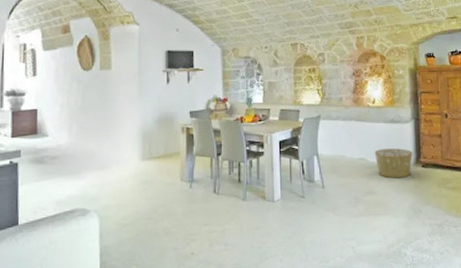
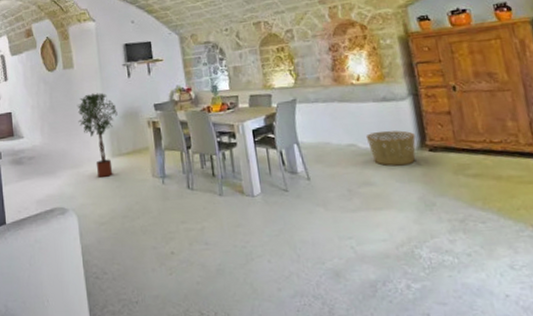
potted tree: none [110,96,152,180] -> present [77,92,118,177]

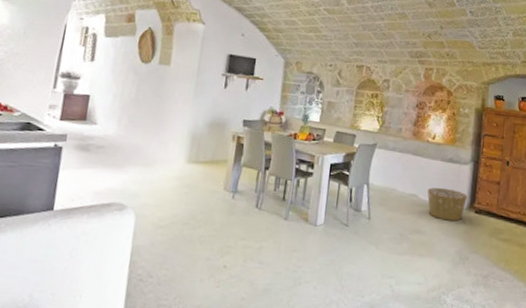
potted tree: present [77,92,118,177] -> none [161,94,205,182]

